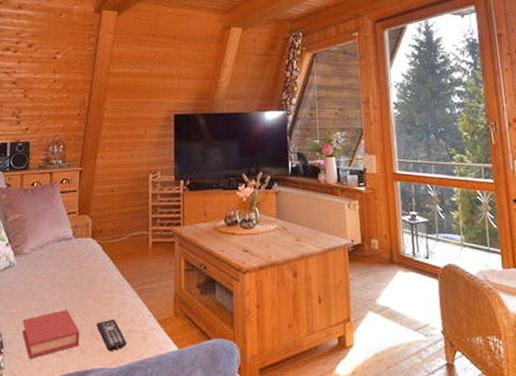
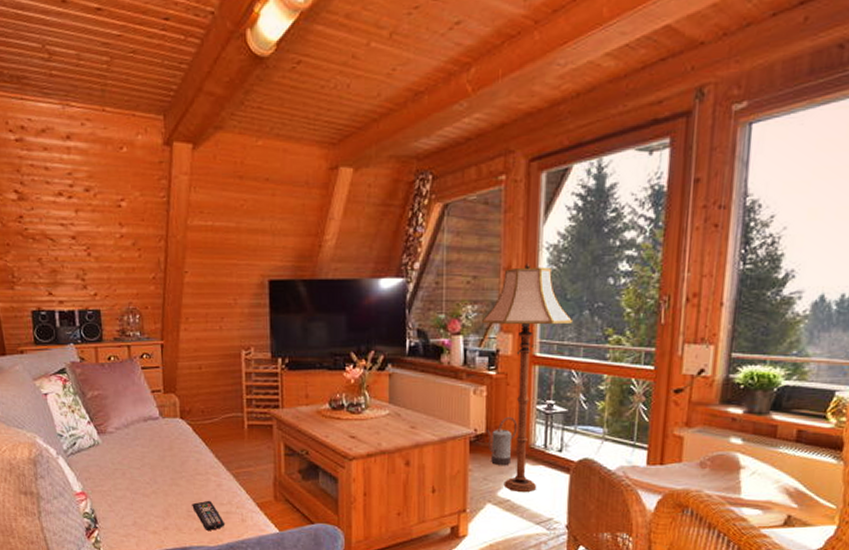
book: present [22,310,80,360] -> none [115,490,176,535]
floor lamp: none [350,97,423,298] -> present [482,262,574,492]
watering can: none [362,228,389,273] -> present [486,417,518,465]

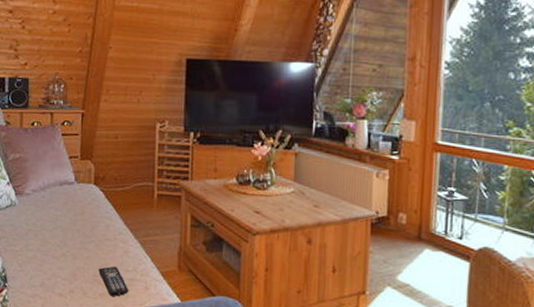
floor lamp: present [482,262,574,492] -> none [386,54,475,278]
watering can: present [486,417,518,465] -> none [388,202,419,249]

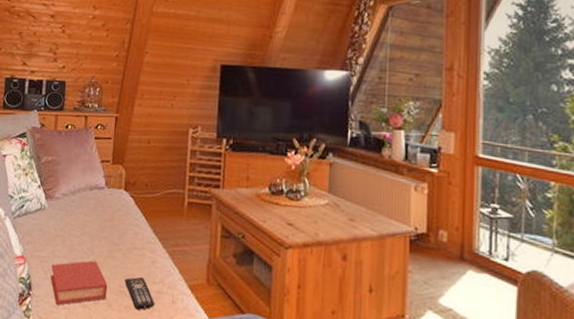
book: none [25,252,82,296] -> present [50,260,108,306]

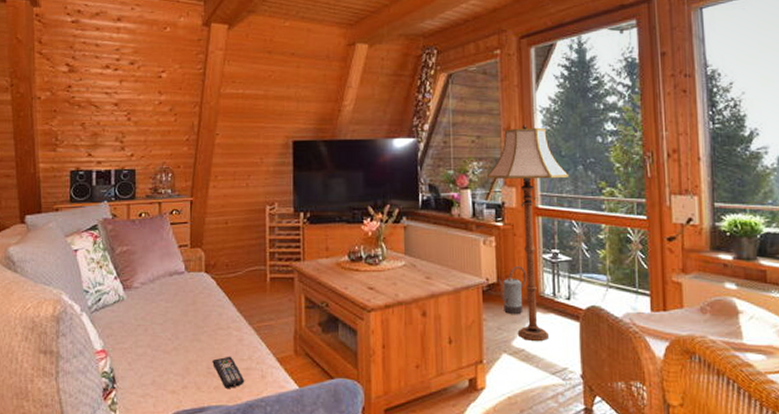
book: present [50,260,108,306] -> none [135,346,196,395]
floor lamp: none [424,64,517,302] -> present [487,123,570,341]
watering can: none [427,218,460,270] -> present [497,266,527,314]

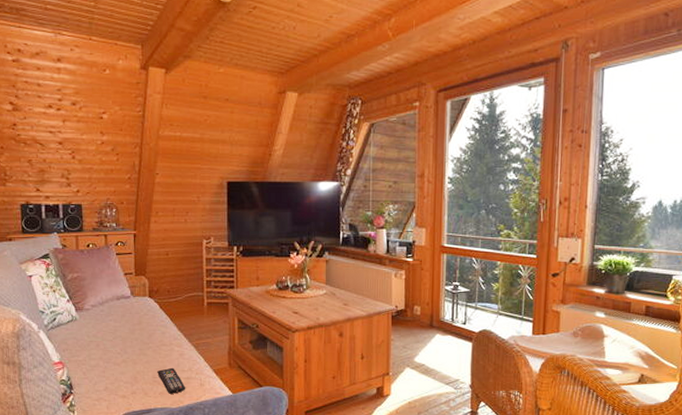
floor lamp: present [487,123,570,341] -> none [401,171,473,357]
watering can: present [497,266,527,314] -> none [405,296,430,335]

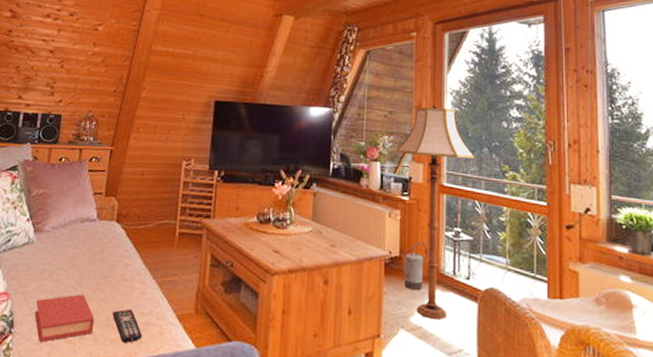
book: none [89,359,143,399] -> present [34,294,95,343]
floor lamp: none [401,171,473,357] -> present [397,103,475,319]
watering can: none [405,296,430,335] -> present [400,242,429,290]

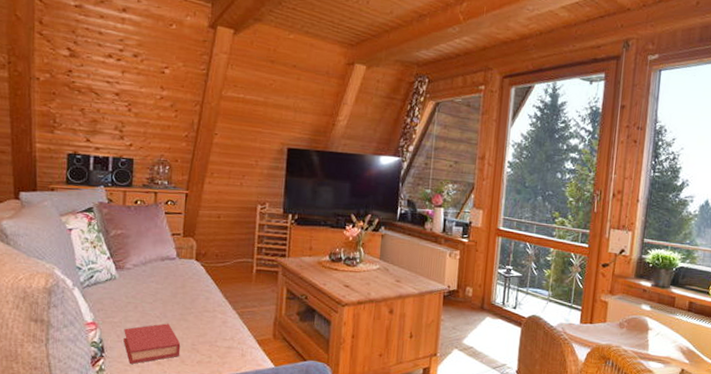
remote control: present [112,308,143,343] -> none [197,335,226,363]
floor lamp: present [397,103,475,319] -> none [459,155,530,341]
watering can: present [400,242,429,290] -> none [457,277,483,318]

